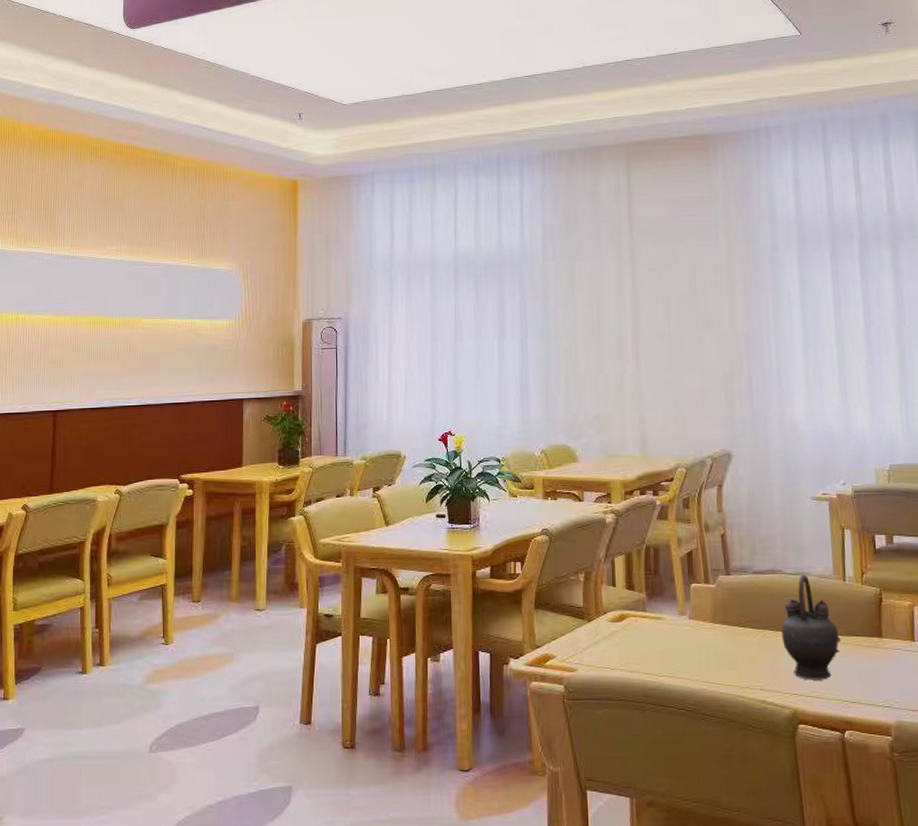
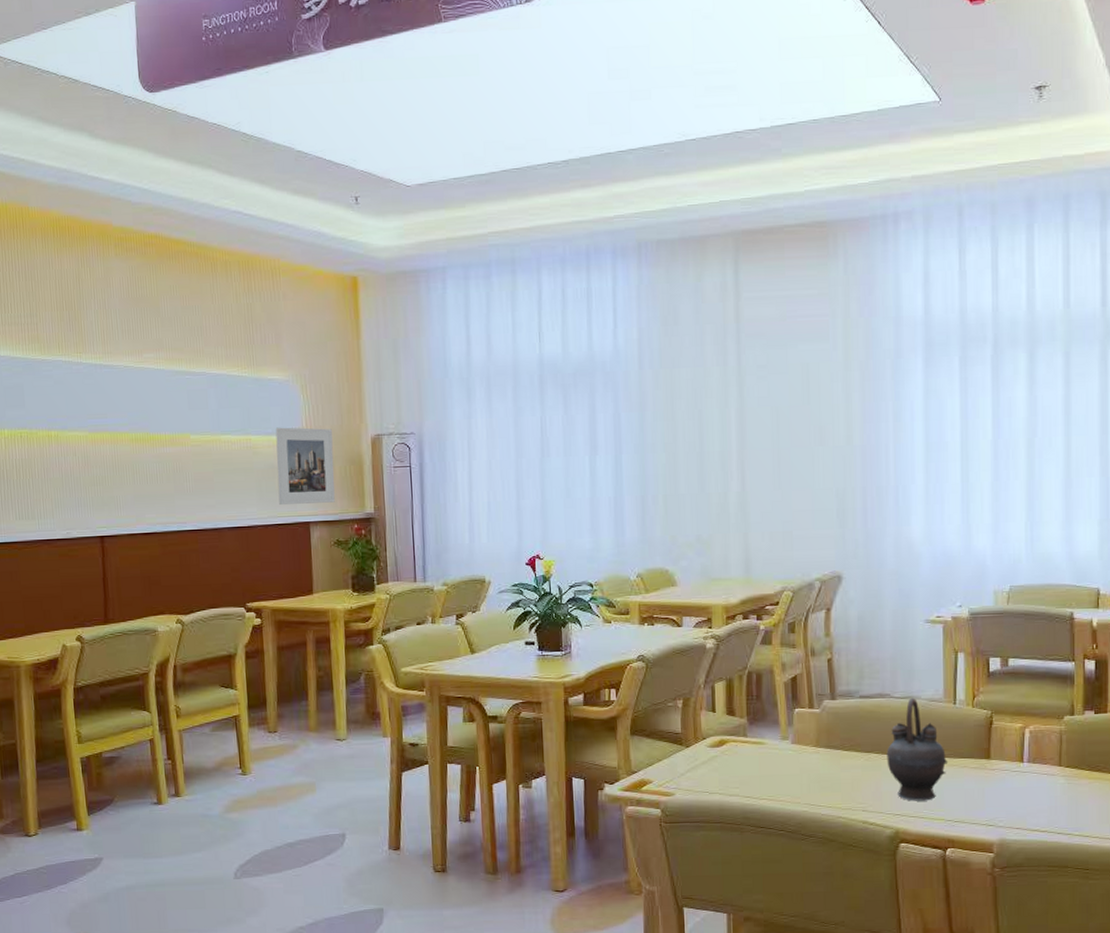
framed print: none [217,312,268,384] -> present [275,427,335,506]

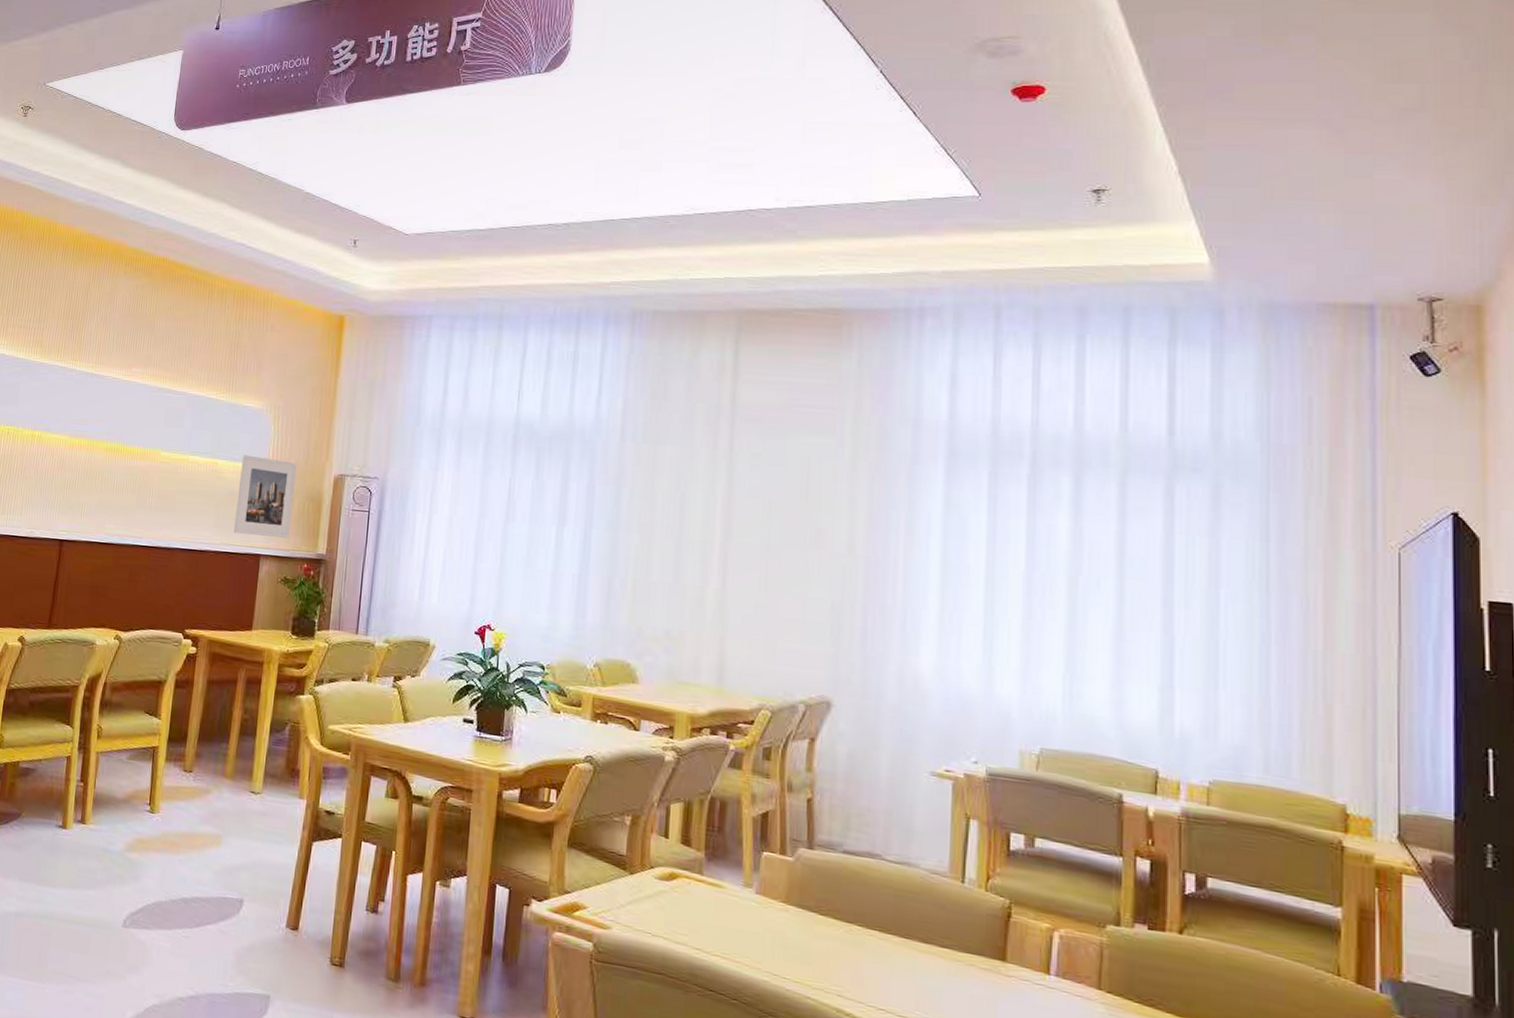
teapot: present [886,697,948,801] -> none [872,864,951,1000]

